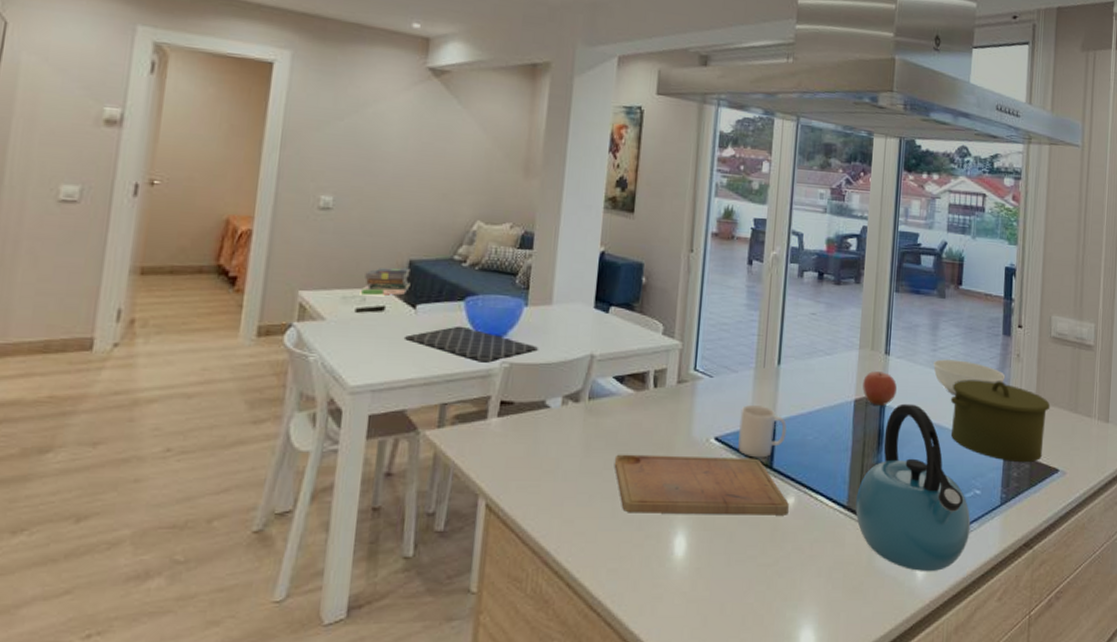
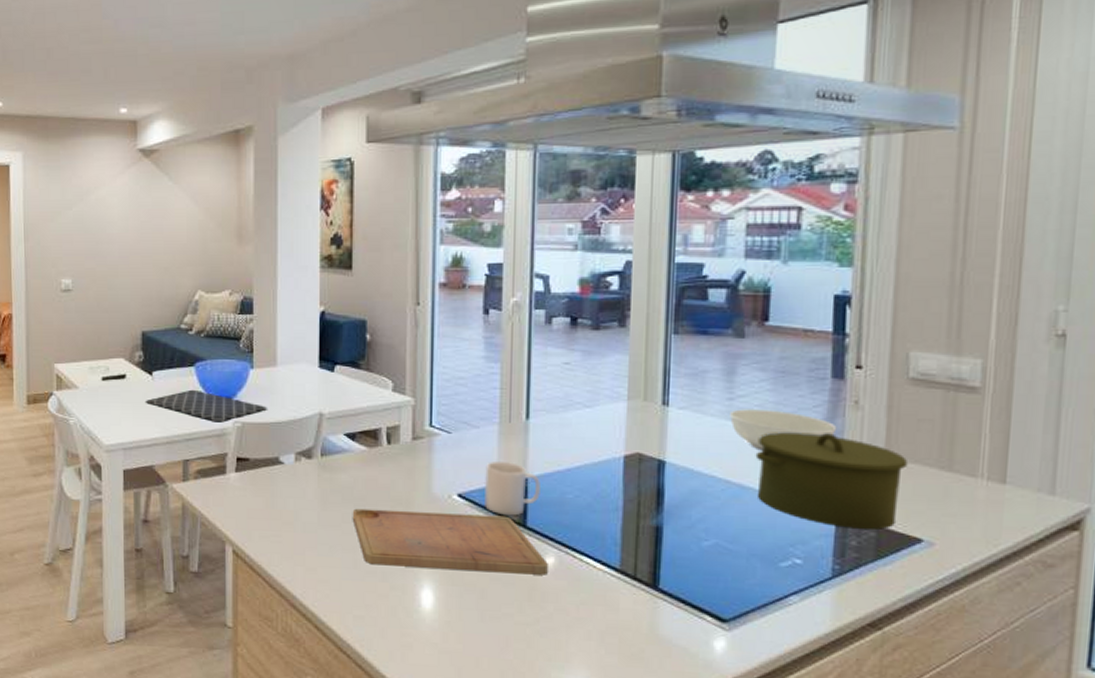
books: present [361,267,411,296] -> none [105,339,145,366]
kettle: present [855,403,971,571] -> none [631,460,789,645]
fruit: present [863,371,897,406] -> none [634,424,680,462]

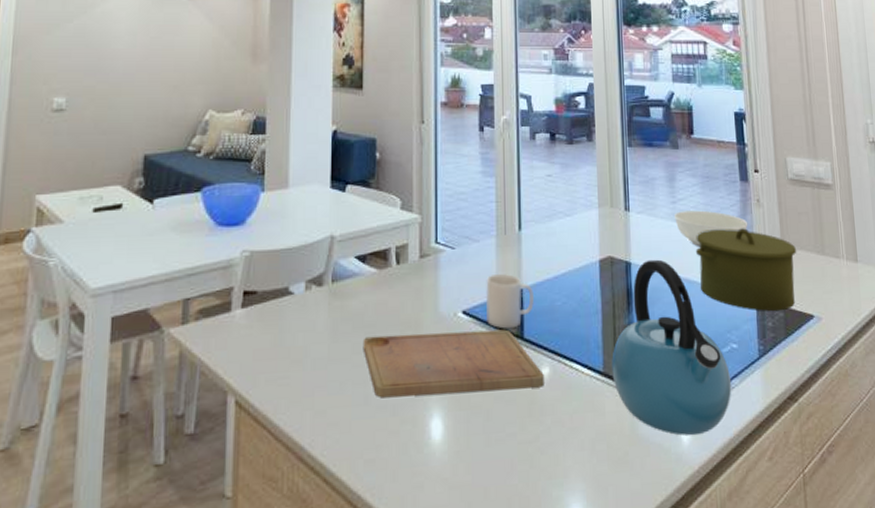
placemat: present [146,389,267,423] -> none [144,217,277,253]
kettle: none [631,460,789,645] -> present [612,259,732,436]

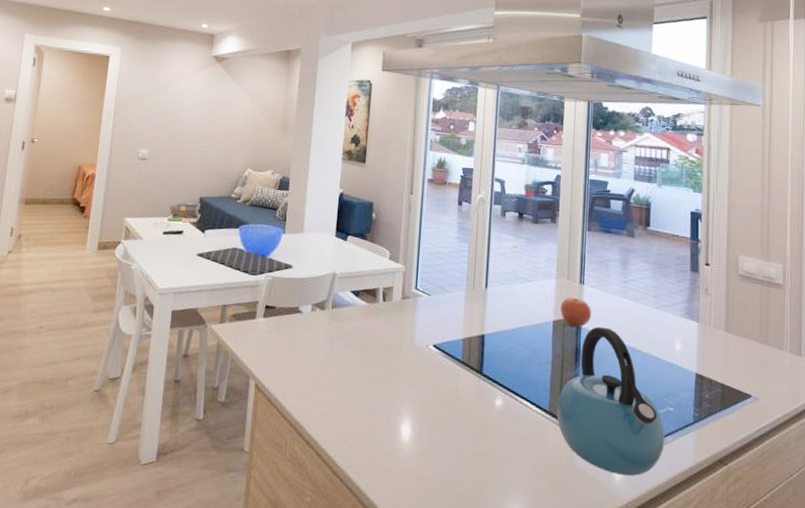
books: none [98,163,147,195] -> present [167,202,201,223]
placemat: none [144,217,277,253] -> present [197,247,293,276]
cutting board: present [363,329,544,398] -> none [352,353,497,414]
mug: present [485,274,534,329] -> none [453,320,494,365]
fruit: none [606,229,640,264] -> present [560,297,591,327]
bowl: present [674,210,748,247] -> none [625,290,695,322]
cooking pot: present [695,228,797,311] -> none [642,308,740,387]

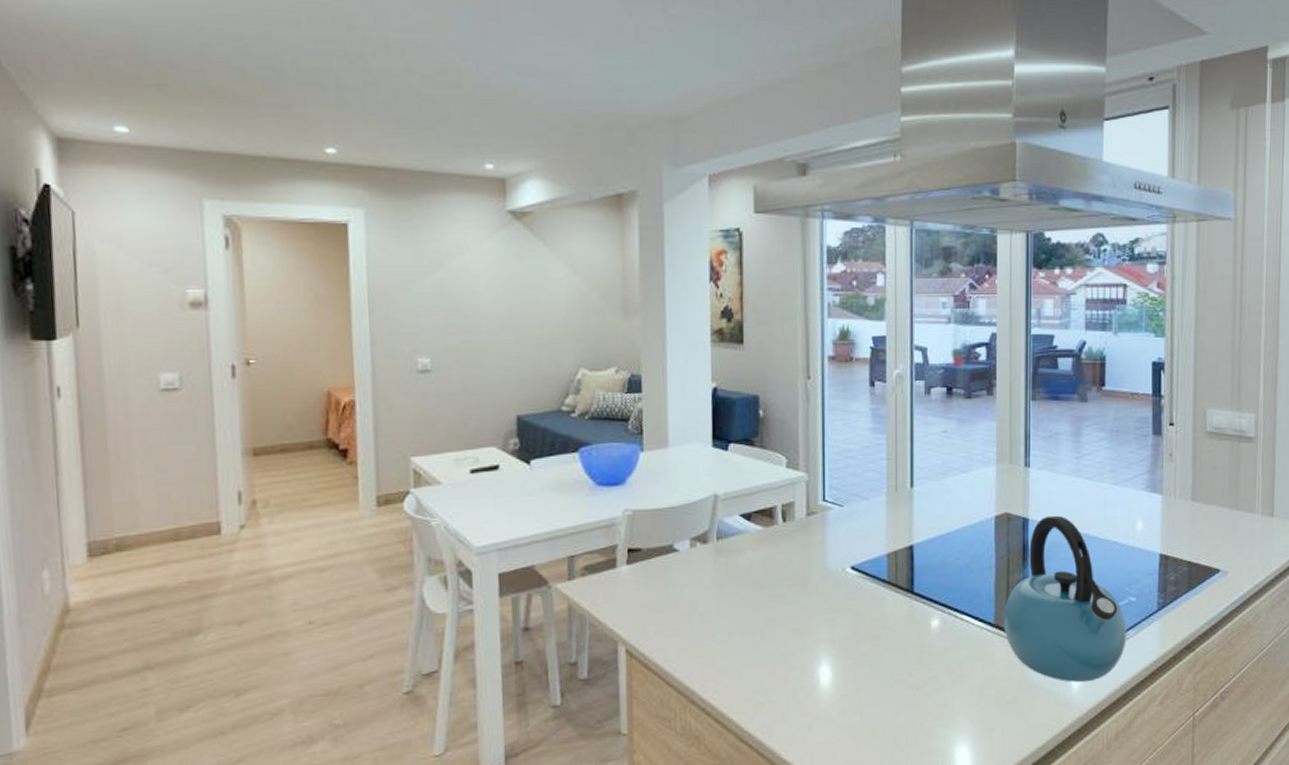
books: present [167,202,201,223] -> none [473,424,521,456]
placemat: present [197,247,293,276] -> none [523,477,659,512]
fruit: present [560,297,591,327] -> none [1003,485,1039,520]

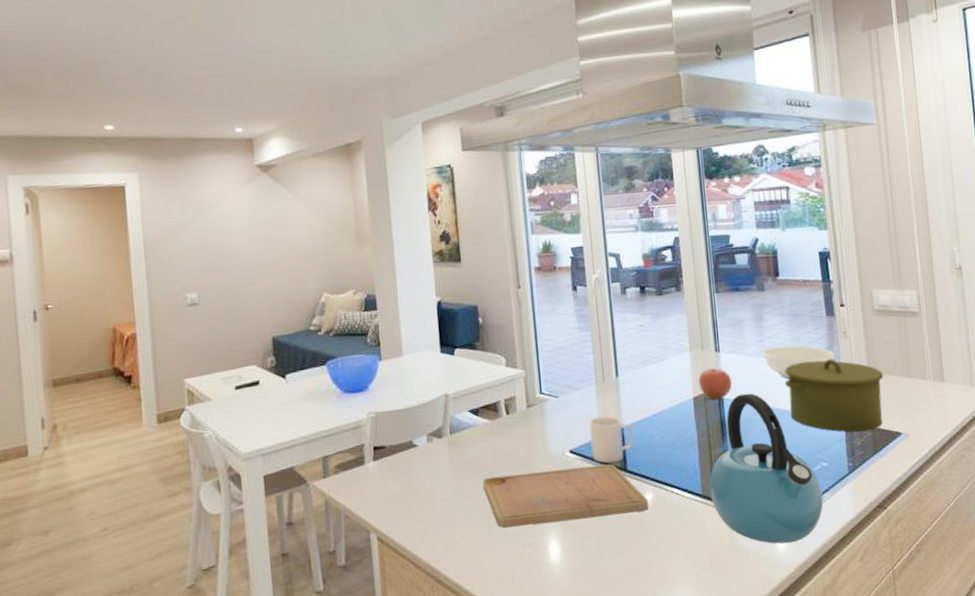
cutting board: none [750,584,934,648] -> present [482,463,648,528]
mug: none [874,531,925,584] -> present [589,416,635,464]
fruit: none [1003,485,1039,520] -> present [698,368,732,400]
bowl: none [1078,465,1158,503] -> present [763,345,835,379]
cooking pot: none [1098,483,1209,566] -> present [784,359,884,432]

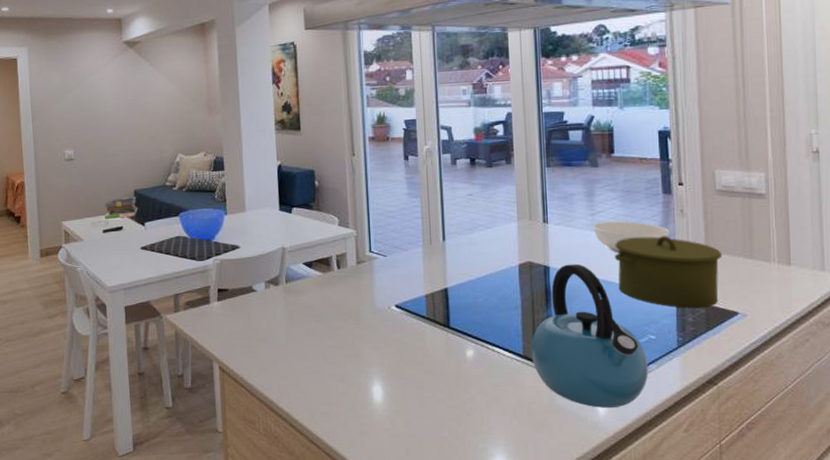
books: none [237,344,277,374] -> present [104,196,138,220]
placemat: none [281,387,397,416] -> present [141,235,240,261]
cutting board: present [482,463,648,528] -> none [313,320,469,369]
mug: present [589,416,635,464] -> none [414,276,458,320]
fruit: present [698,368,732,400] -> none [525,238,559,268]

